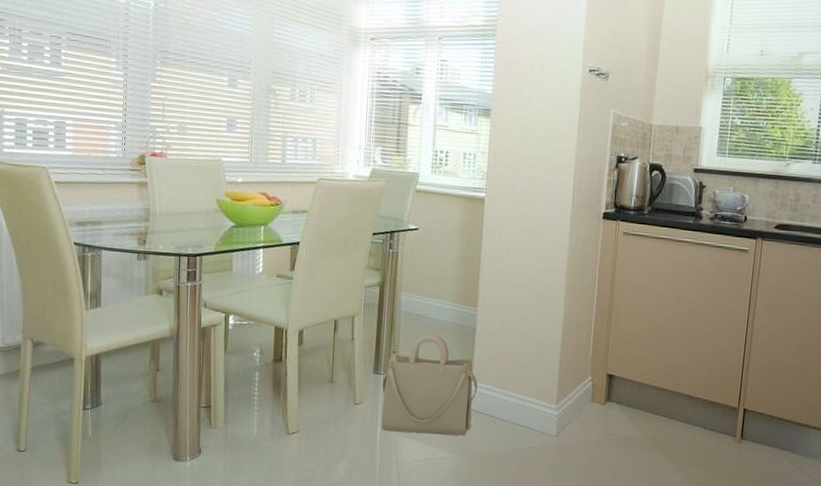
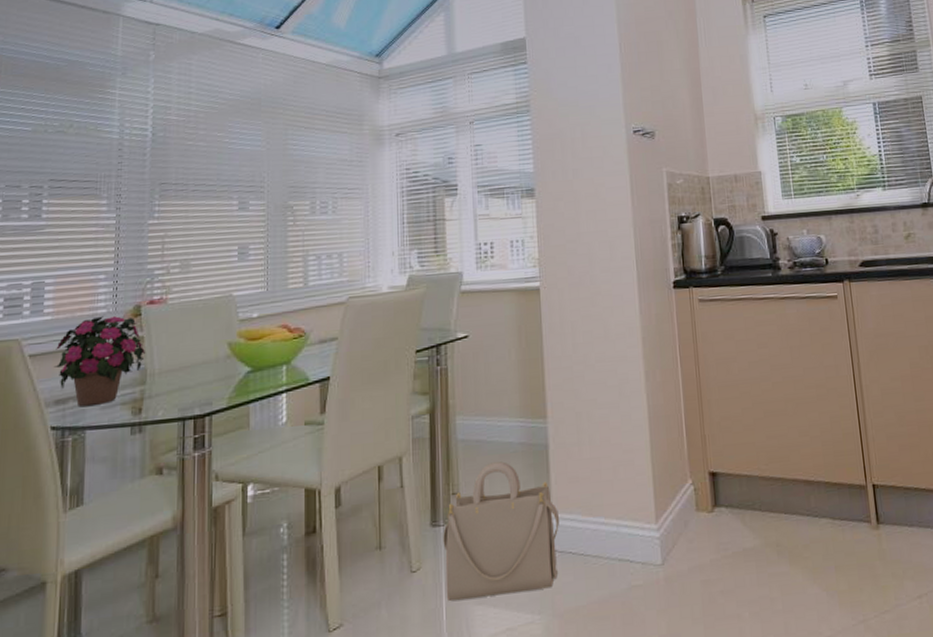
potted flower: none [75,159,150,232] -> present [53,316,146,408]

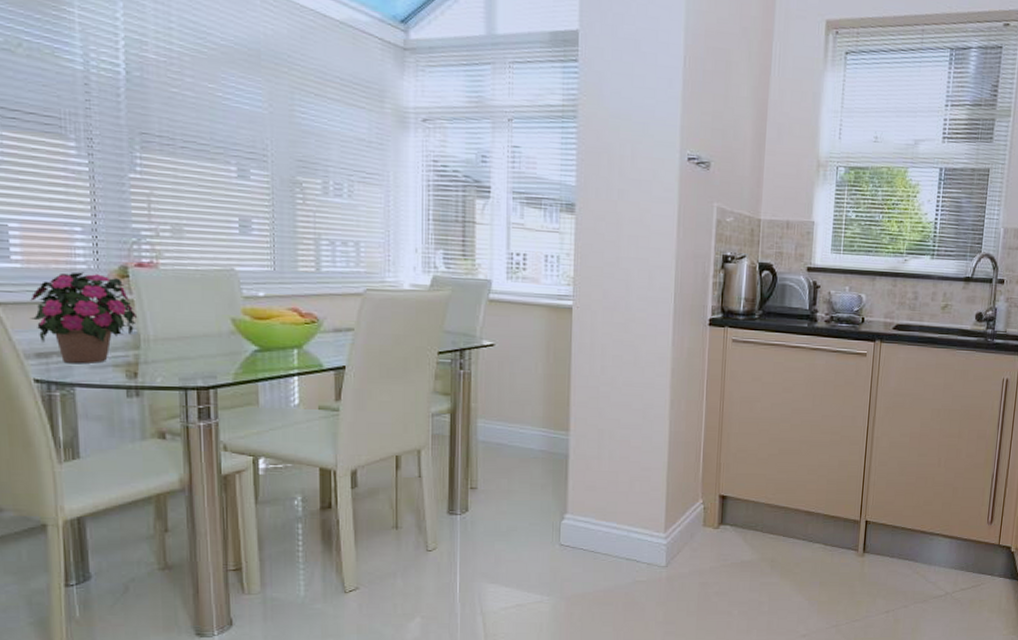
handbag: present [443,461,559,602] -> none [459,465,573,579]

